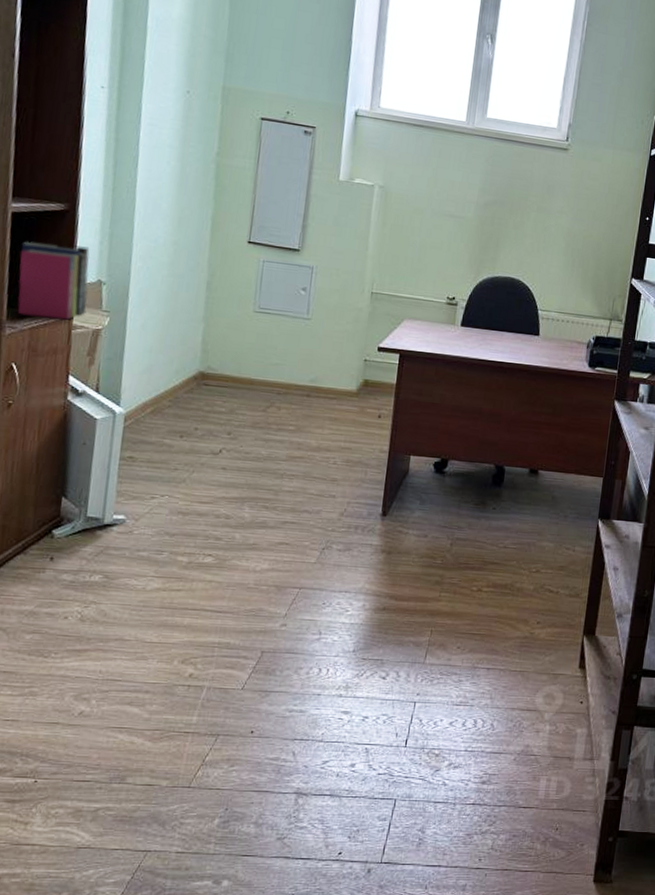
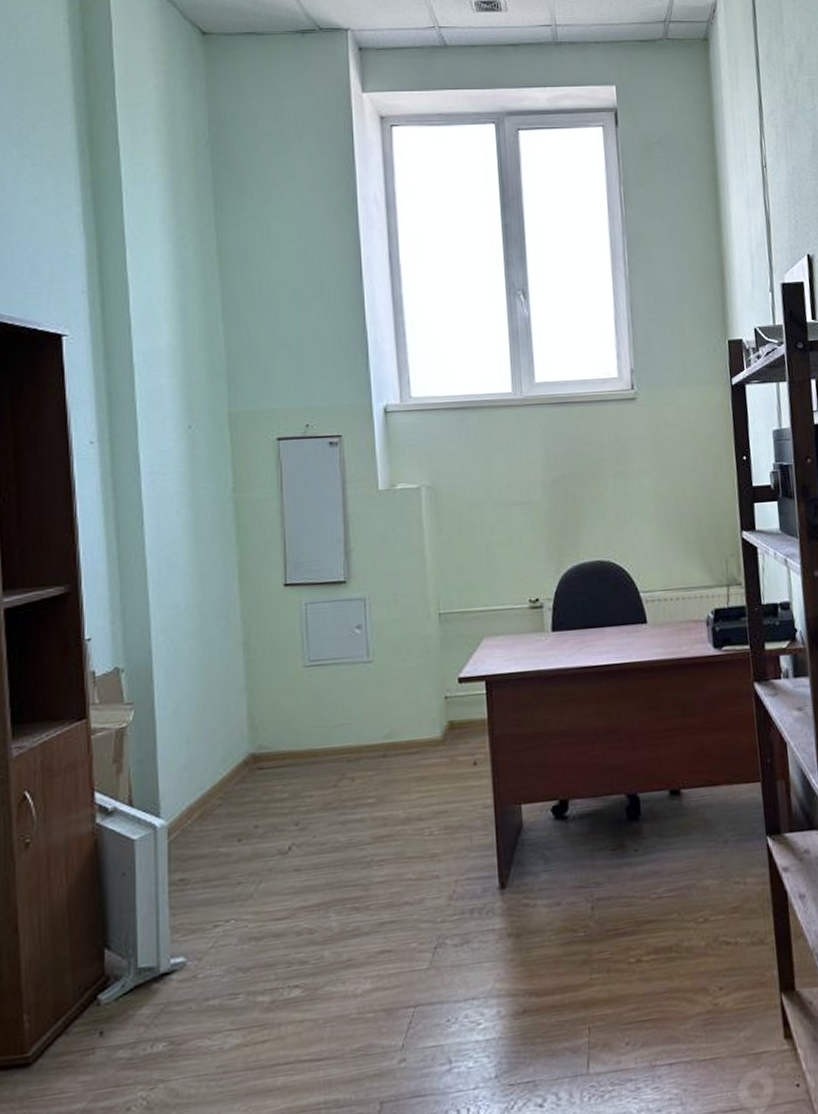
books: present [17,240,90,320] -> none [19,631,106,730]

